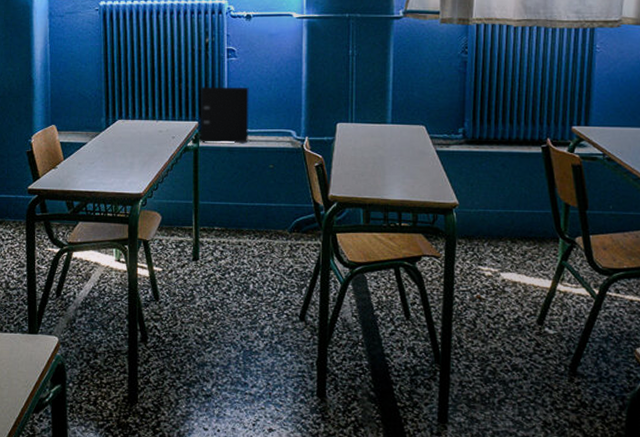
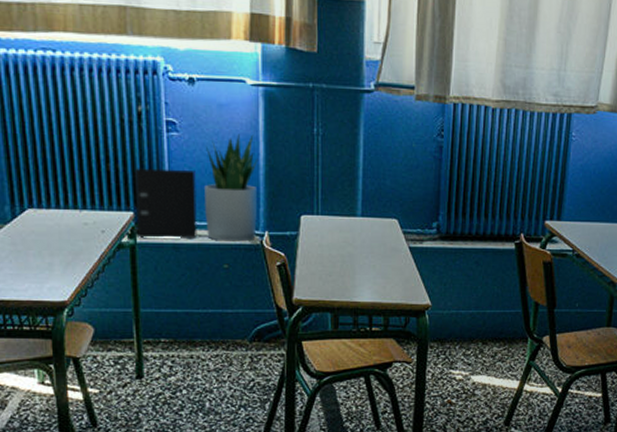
planter: none [255,57,301,146] -> present [204,134,258,242]

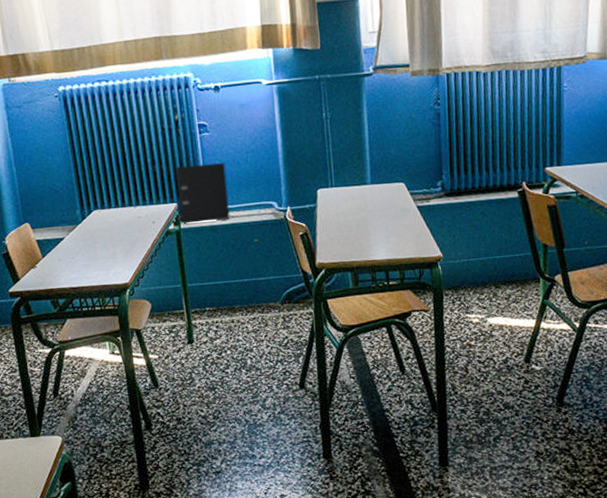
planter: present [204,134,258,242] -> none [231,126,280,220]

